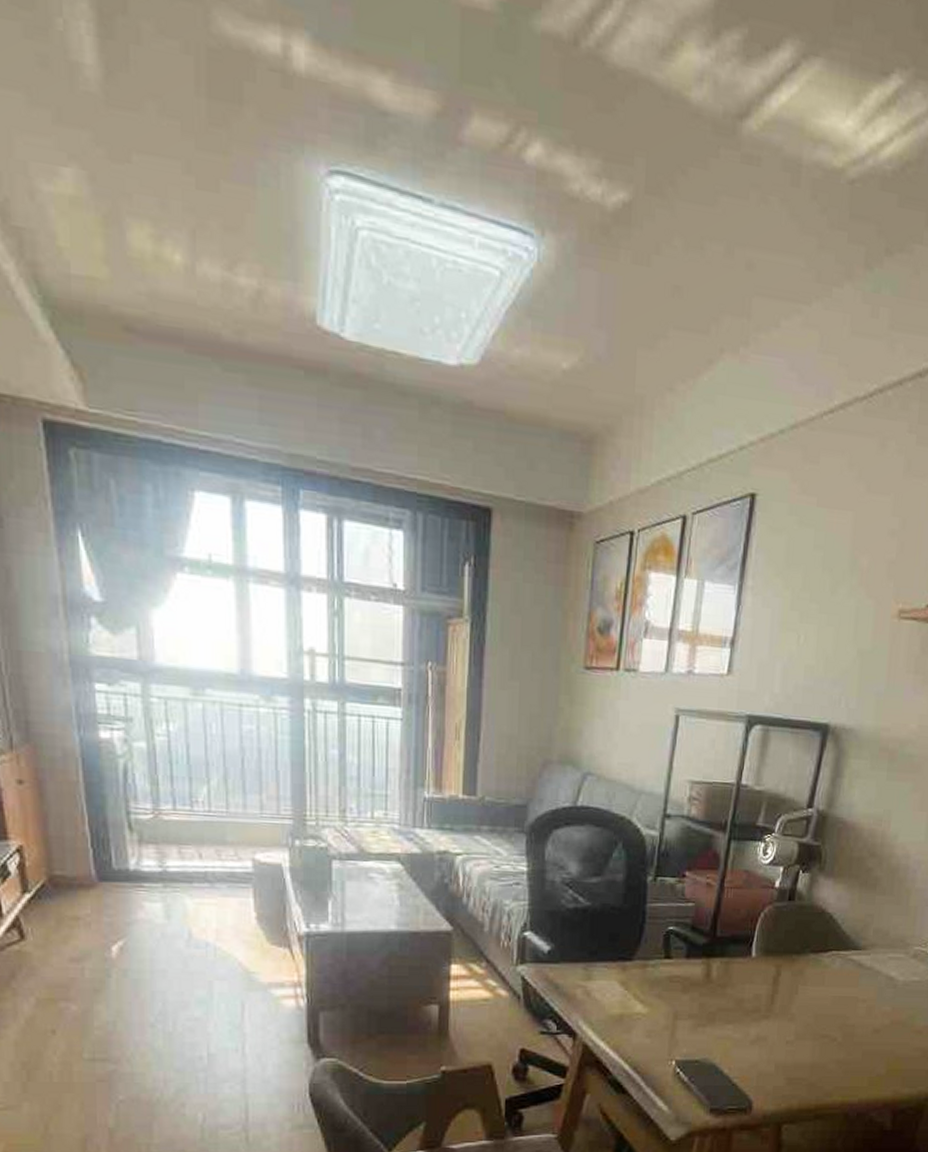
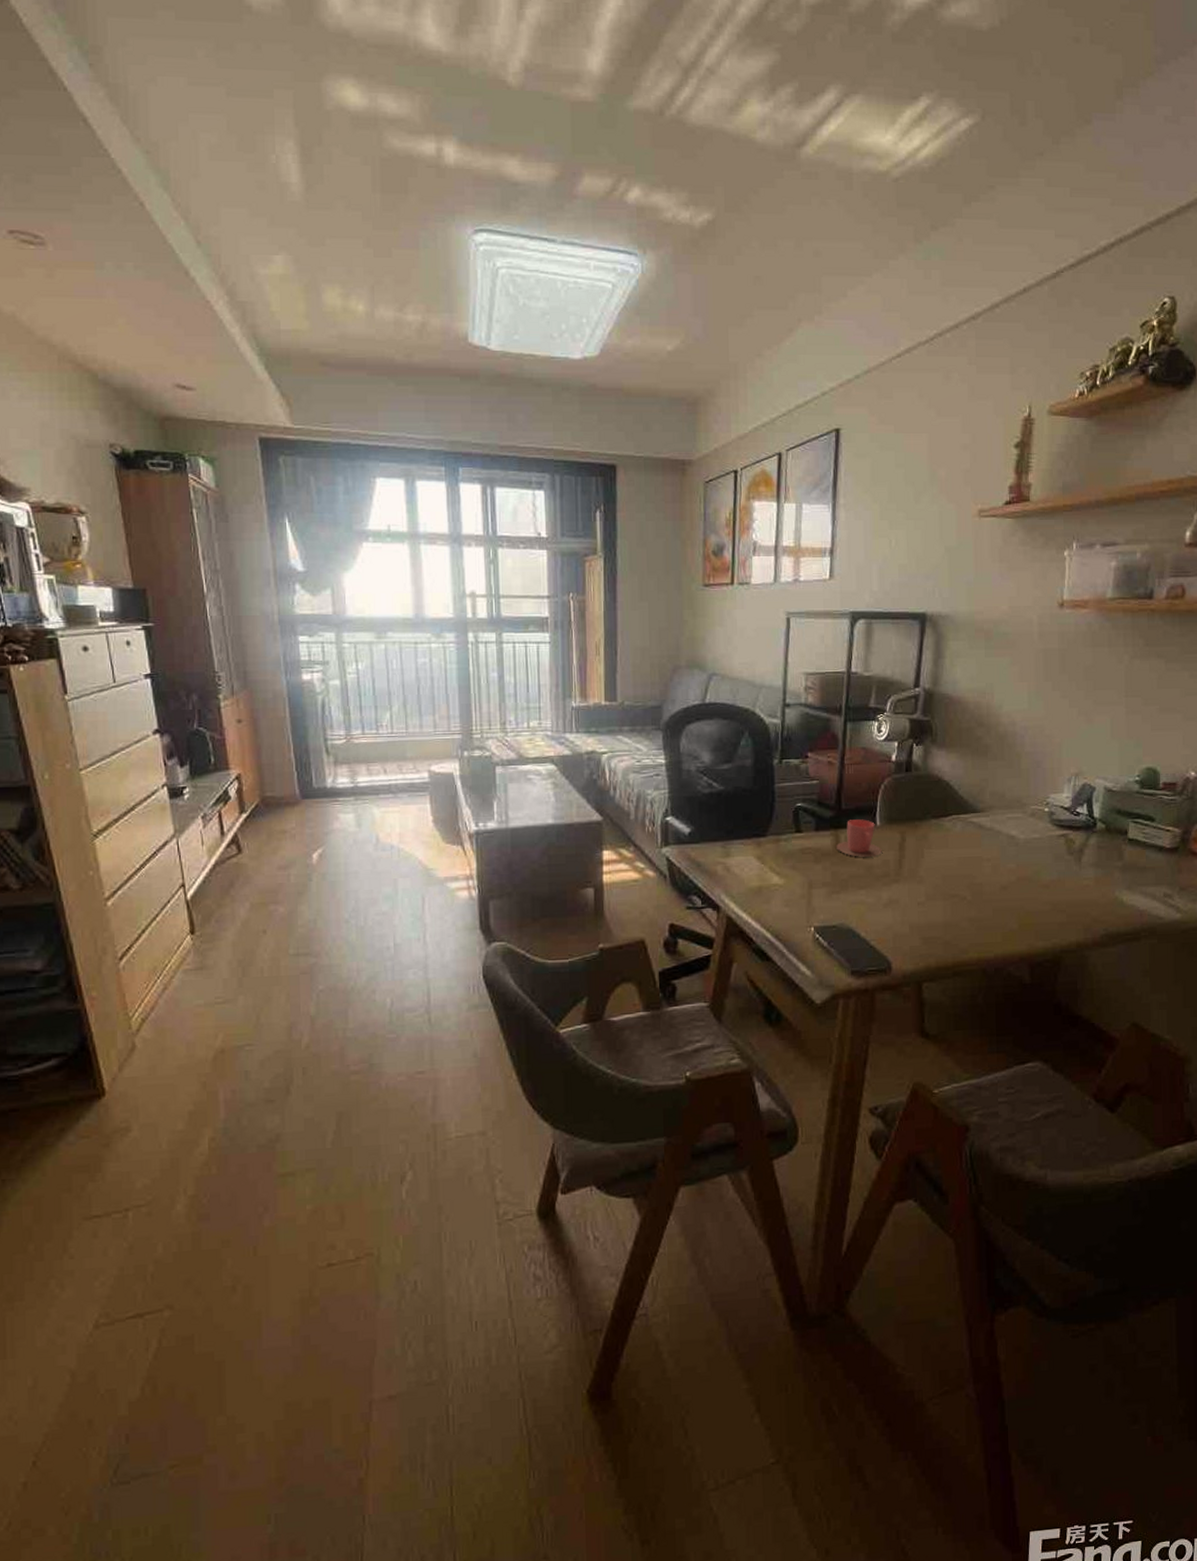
cup: none [706,948,755,990] -> present [835,819,882,857]

